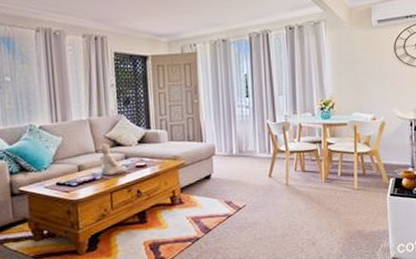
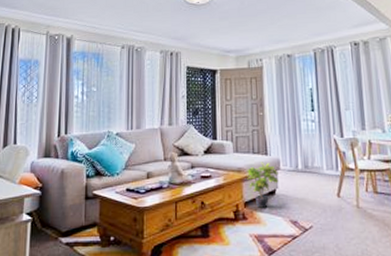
potted plant: none [182,148,214,192] -> present [247,162,279,208]

